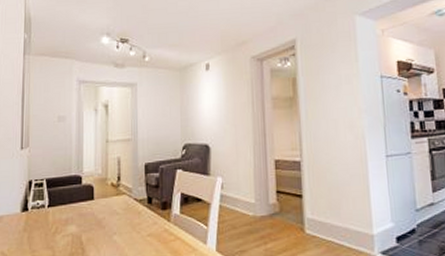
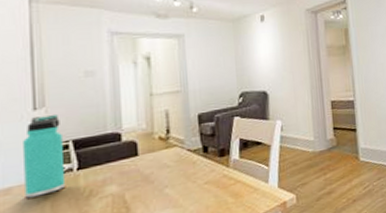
thermos bottle: none [11,155,40,227] -> present [21,115,66,198]

